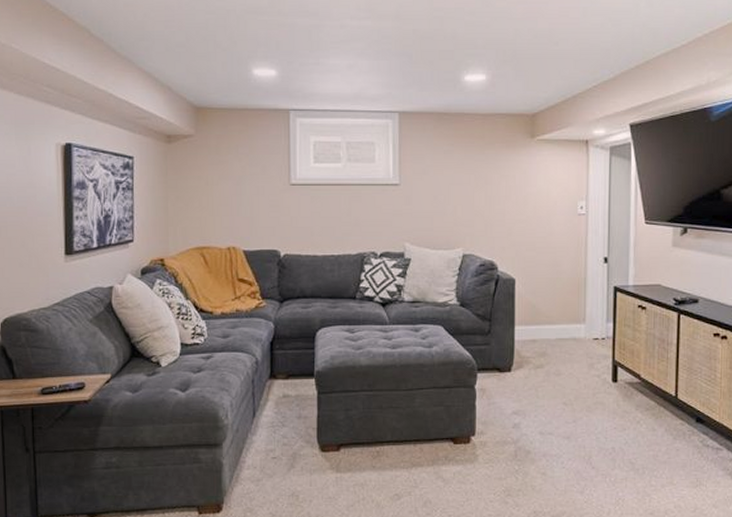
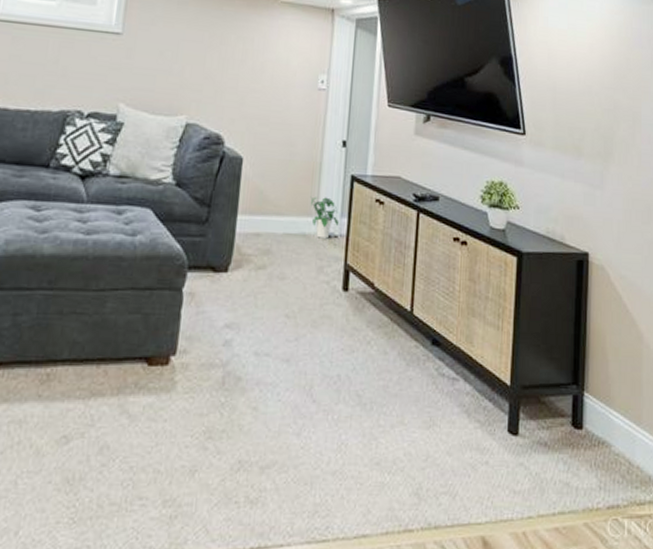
potted plant: none [578,307,606,341] -> present [310,196,340,239]

